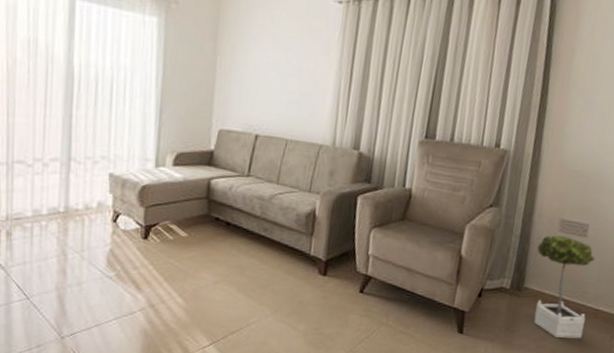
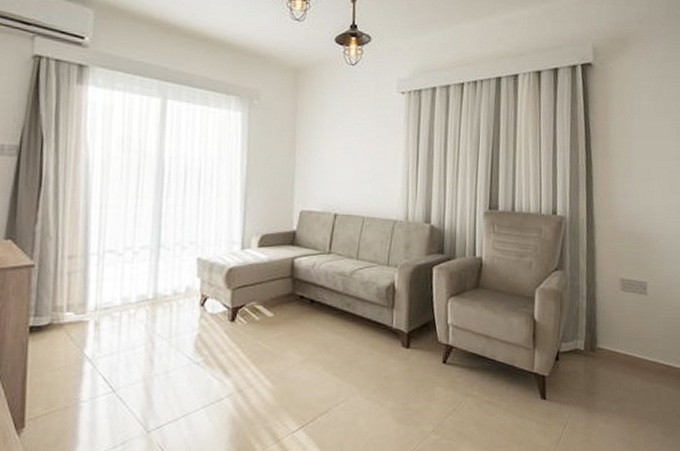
potted tree: present [533,235,595,339] -> none [603,294,659,398]

